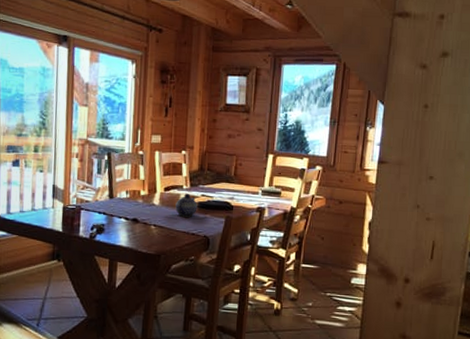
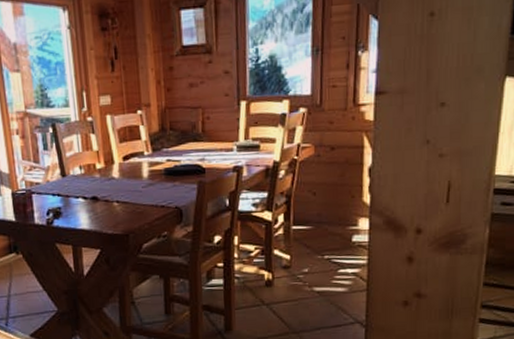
teapot: present [175,194,198,217] -> none [138,160,164,188]

